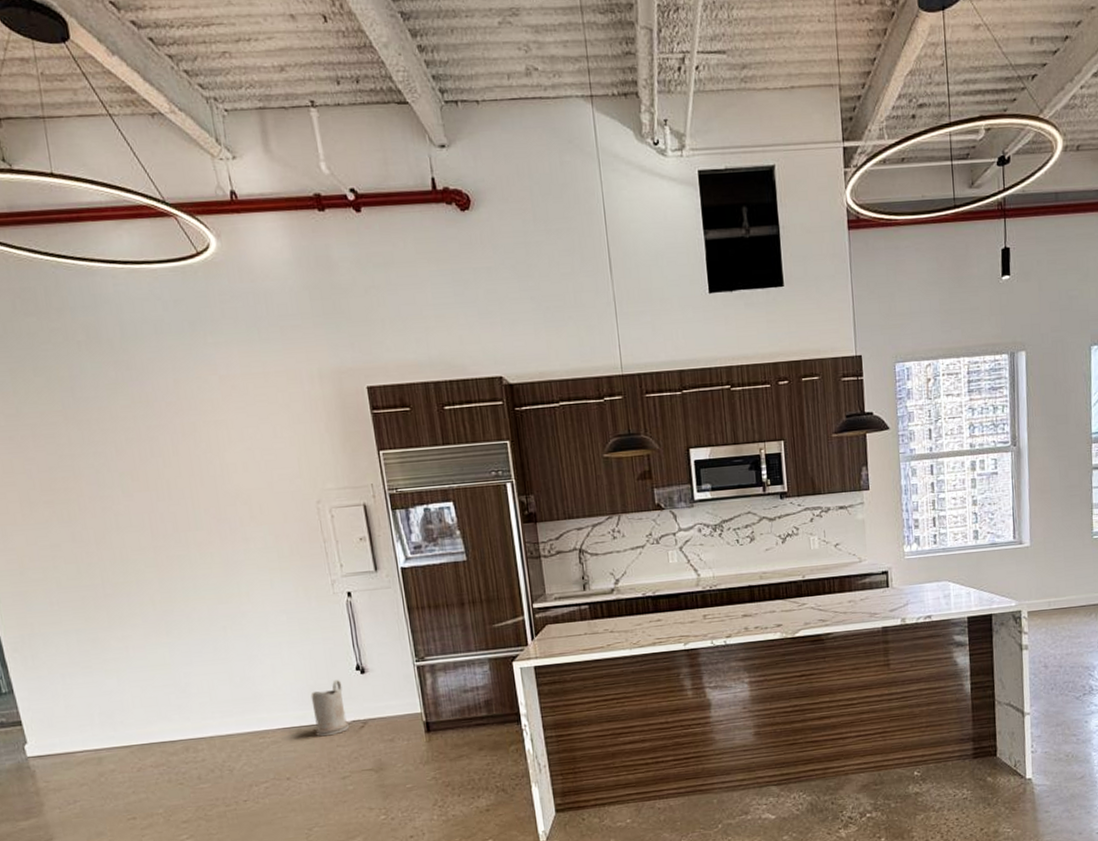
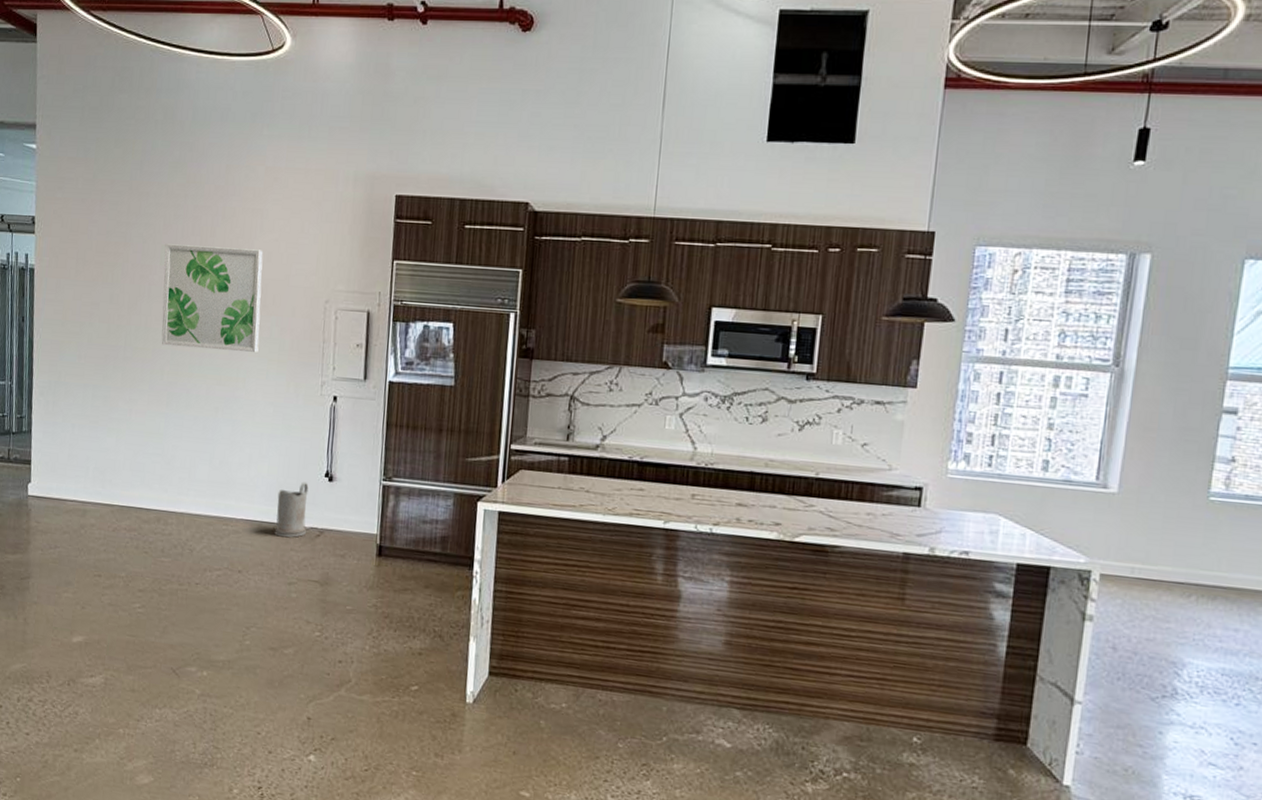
wall art: none [122,461,256,575] -> present [161,243,263,352]

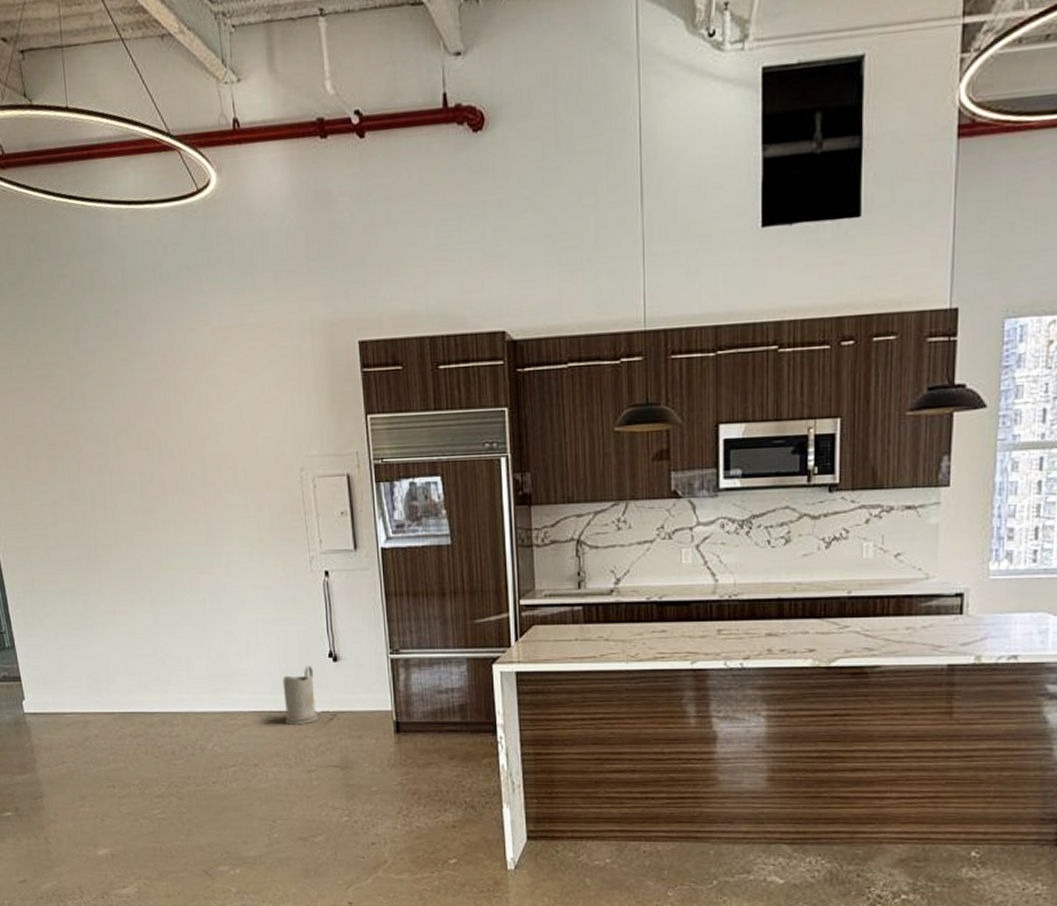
wall art: present [161,243,263,352] -> none [118,421,237,538]

